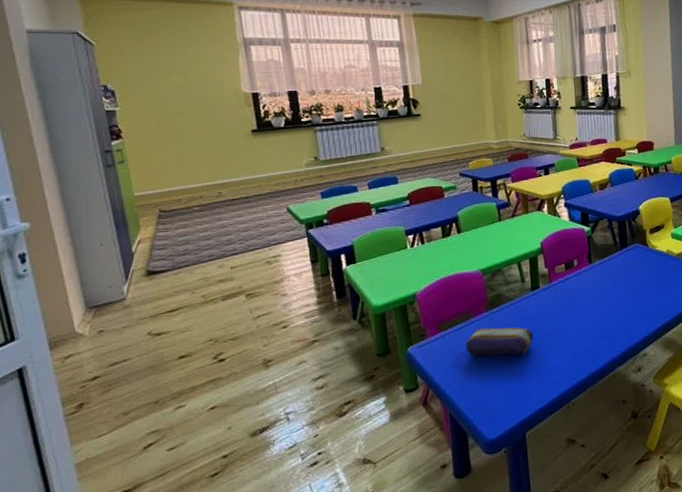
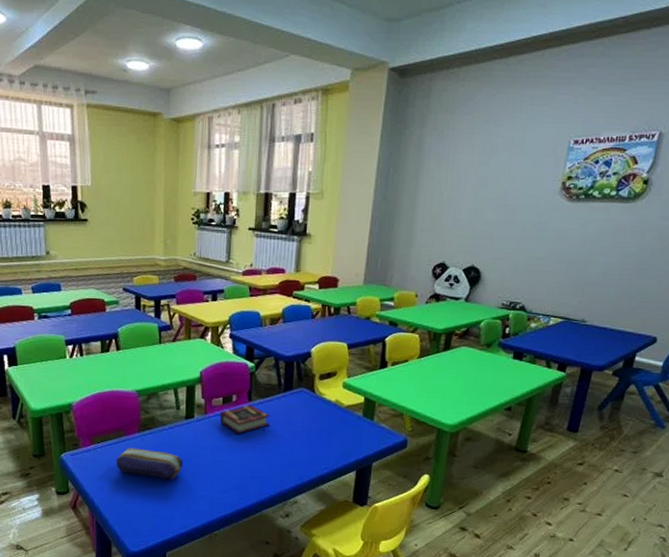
book: none [563,267,612,297] -> present [219,405,270,434]

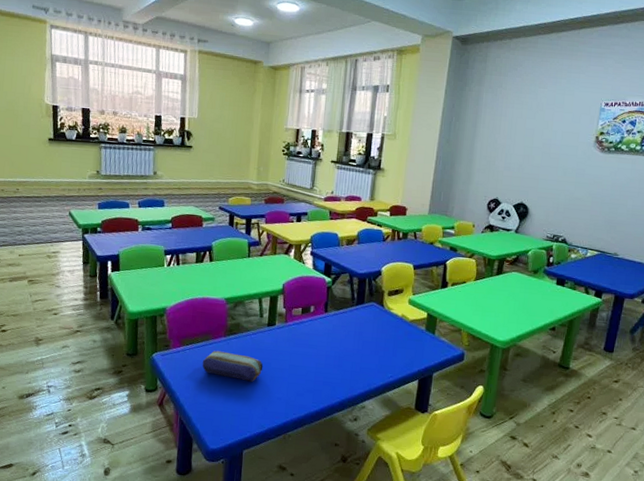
book: present [219,405,270,434] -> none [298,315,344,342]

